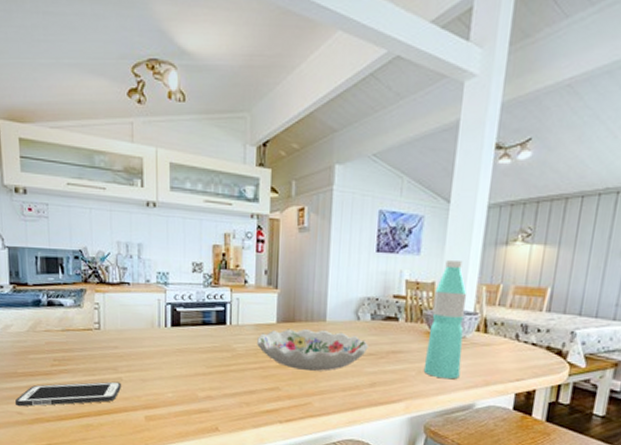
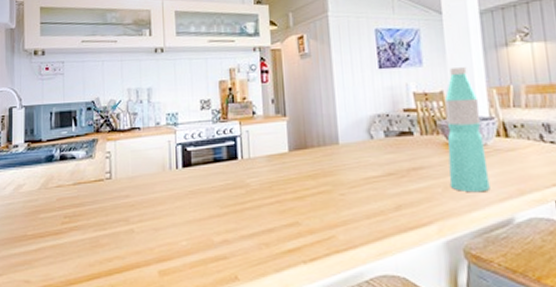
cell phone: present [15,381,121,407] -> none [23,234,133,274]
decorative bowl: present [257,328,368,371] -> none [271,153,387,199]

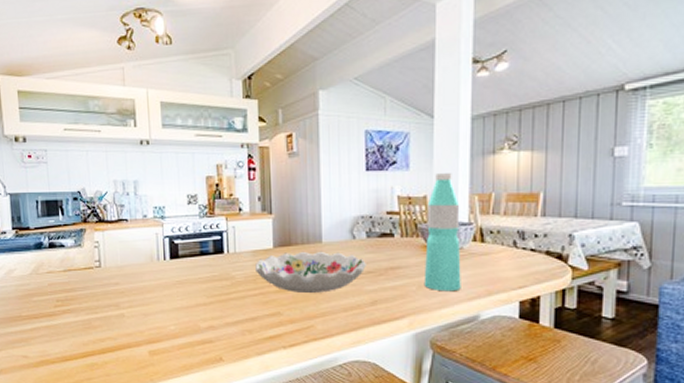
decorative bowl: none [271,153,387,199] -> present [255,251,366,293]

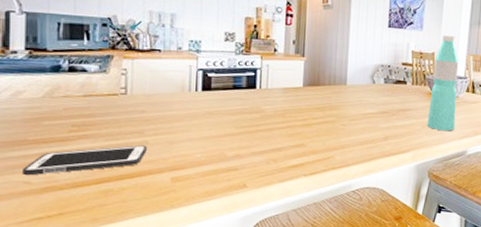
cell phone: none [20,318,124,350] -> present [23,145,147,176]
decorative bowl: present [255,251,366,293] -> none [285,91,382,128]

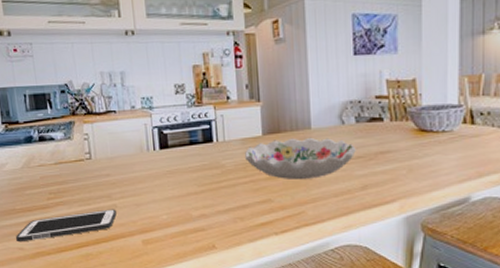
decorative bowl: none [285,91,382,128] -> present [245,137,356,179]
water bottle: present [427,36,459,131] -> none [414,55,452,175]

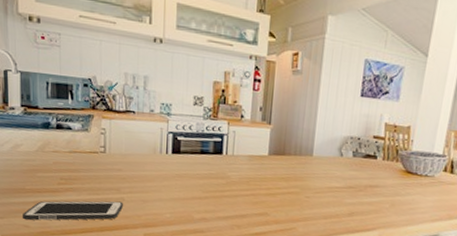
decorative bowl: present [245,137,356,179] -> none [250,161,349,201]

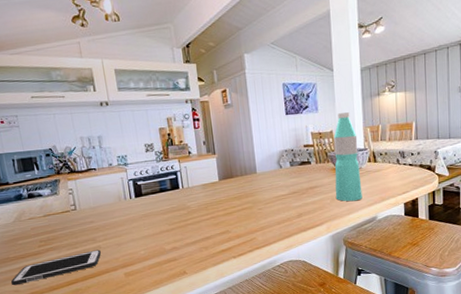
water bottle: none [396,108,438,213] -> present [333,112,362,202]

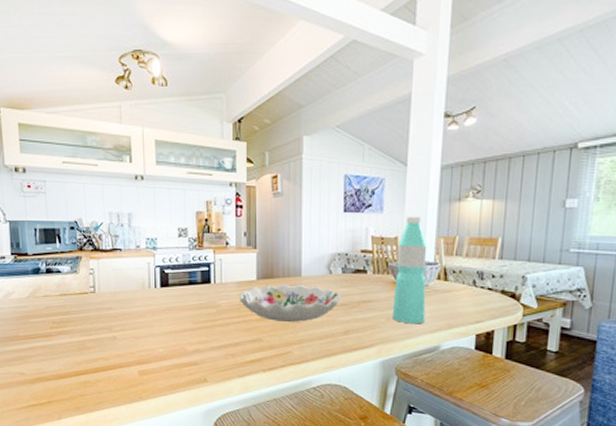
cell phone: present [11,249,101,286] -> none [17,340,116,368]
decorative bowl: none [206,179,292,214] -> present [240,283,341,322]

